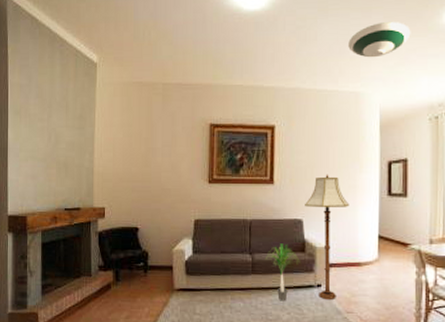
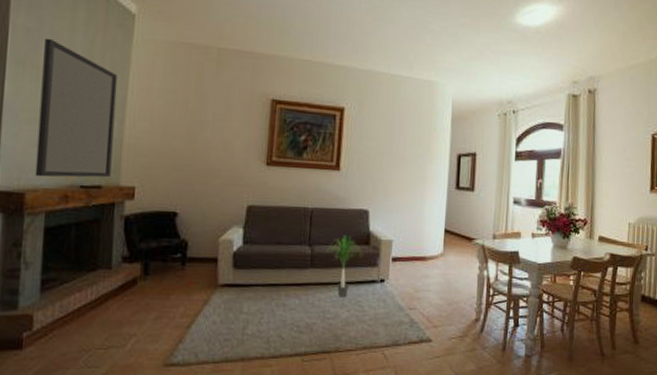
home mirror: none [32,91,87,203] -> present [35,38,118,178]
floor lamp: present [305,174,349,299] -> none [372,163,418,295]
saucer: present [348,22,411,58] -> none [425,13,486,49]

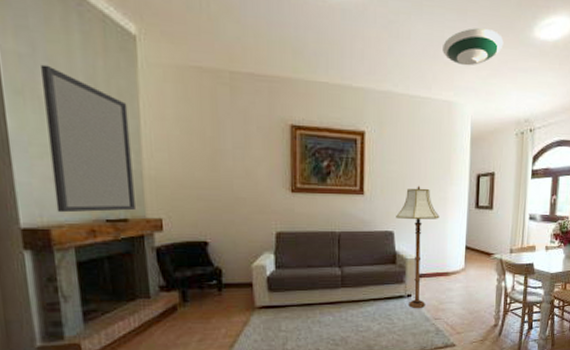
potted plant: present [325,235,363,298] -> none [355,256,390,313]
floor lamp: none [372,163,418,295] -> present [396,185,440,308]
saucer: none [425,13,486,49] -> present [443,28,504,66]

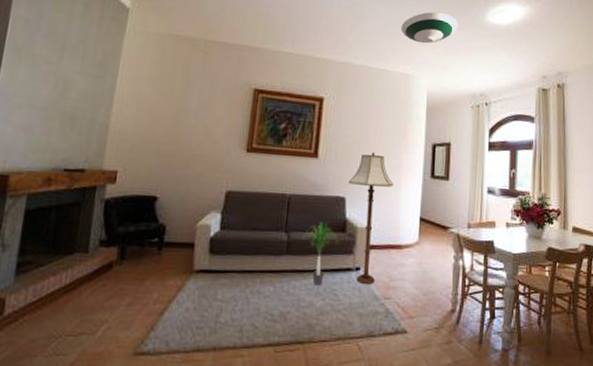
home mirror: present [40,64,135,213] -> none [20,29,109,162]
potted plant: none [355,256,390,313] -> present [302,222,339,286]

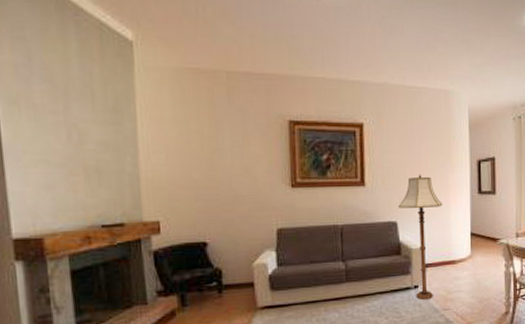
potted plant: present [302,222,339,286] -> none [359,247,395,307]
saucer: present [401,12,459,44] -> none [436,19,495,56]

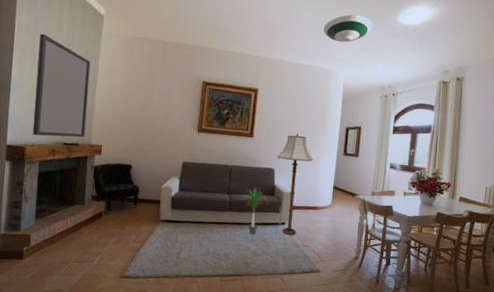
home mirror: none [36,73,132,221] -> present [32,33,91,138]
potted plant: none [359,247,395,307] -> present [240,187,269,235]
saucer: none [436,19,495,56] -> present [323,14,373,43]

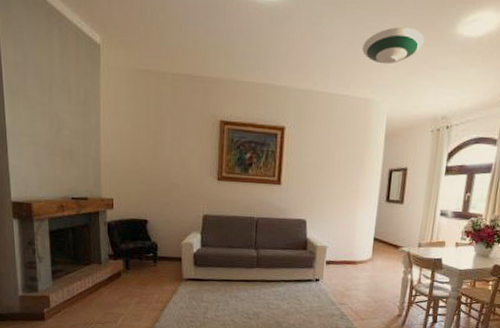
home mirror: present [32,33,91,138] -> none [30,70,93,191]
potted plant: present [240,187,269,235] -> none [269,241,301,293]
floor lamp: present [277,133,313,235] -> none [309,178,350,292]

